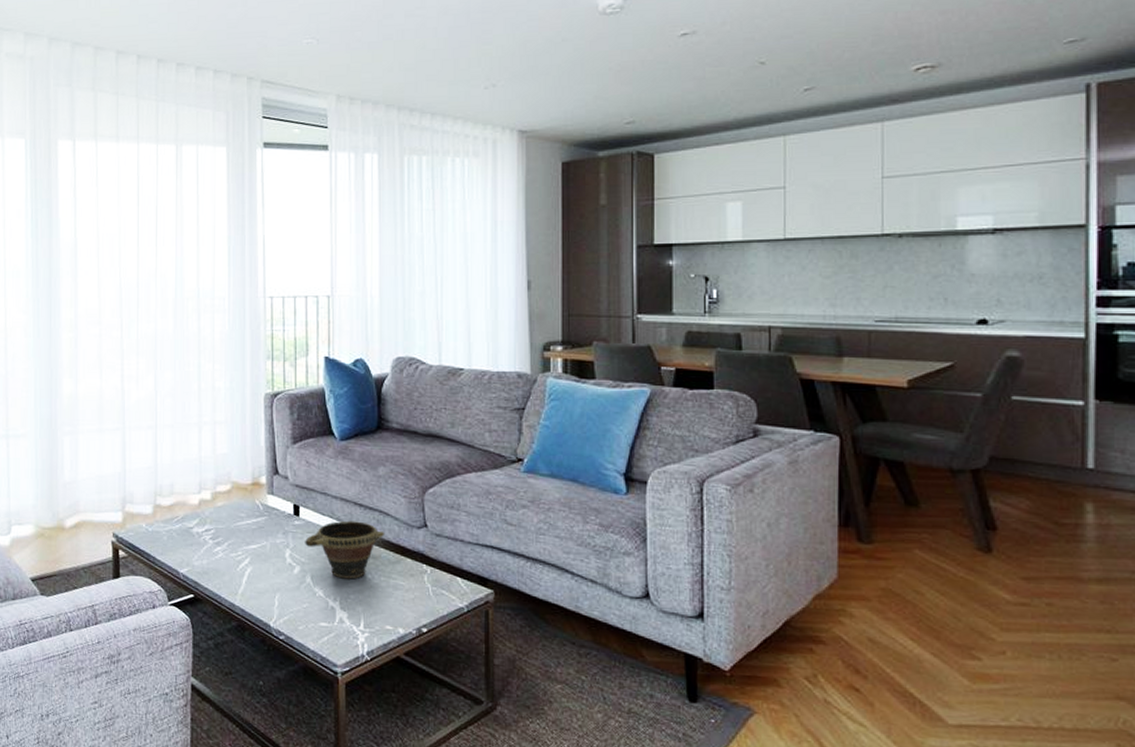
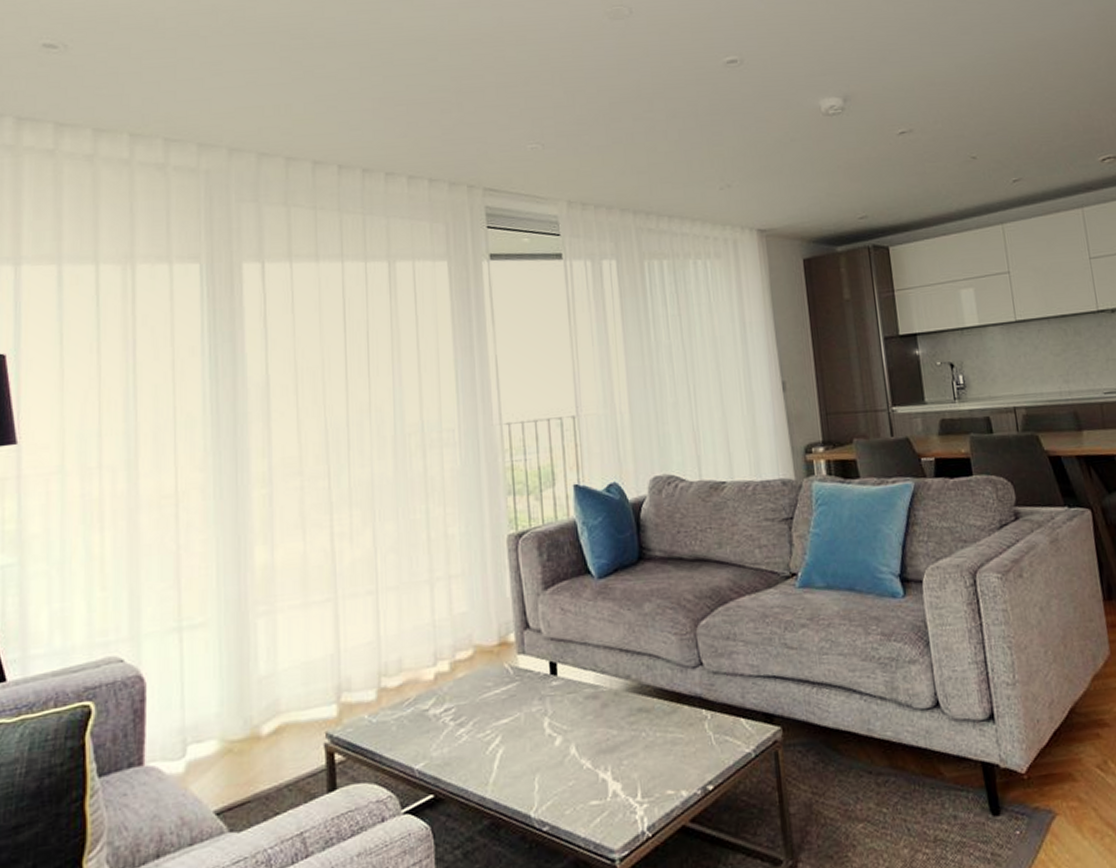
bowl: present [305,521,384,579] -> none [565,670,656,743]

